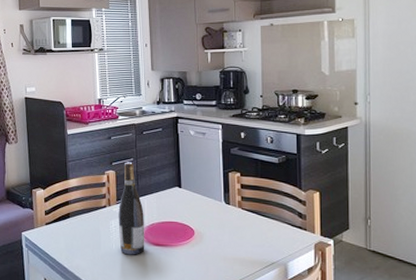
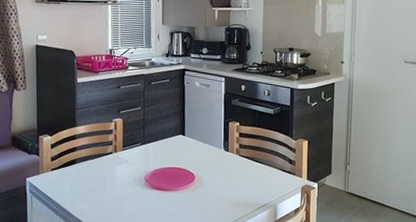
wine bottle: present [118,162,145,255] -> none [123,110,149,199]

